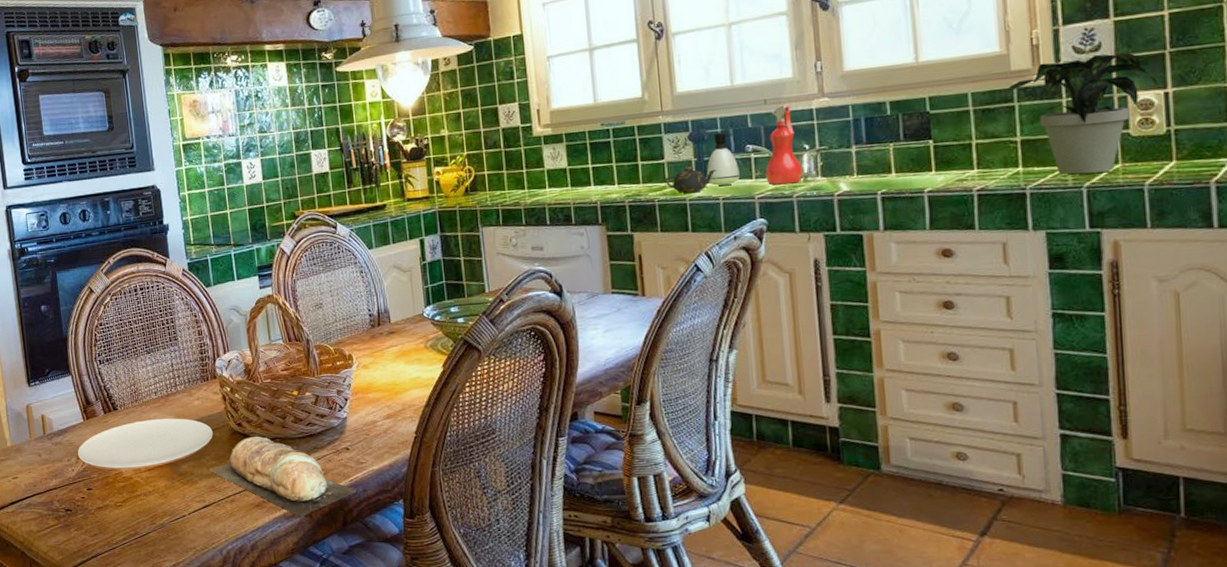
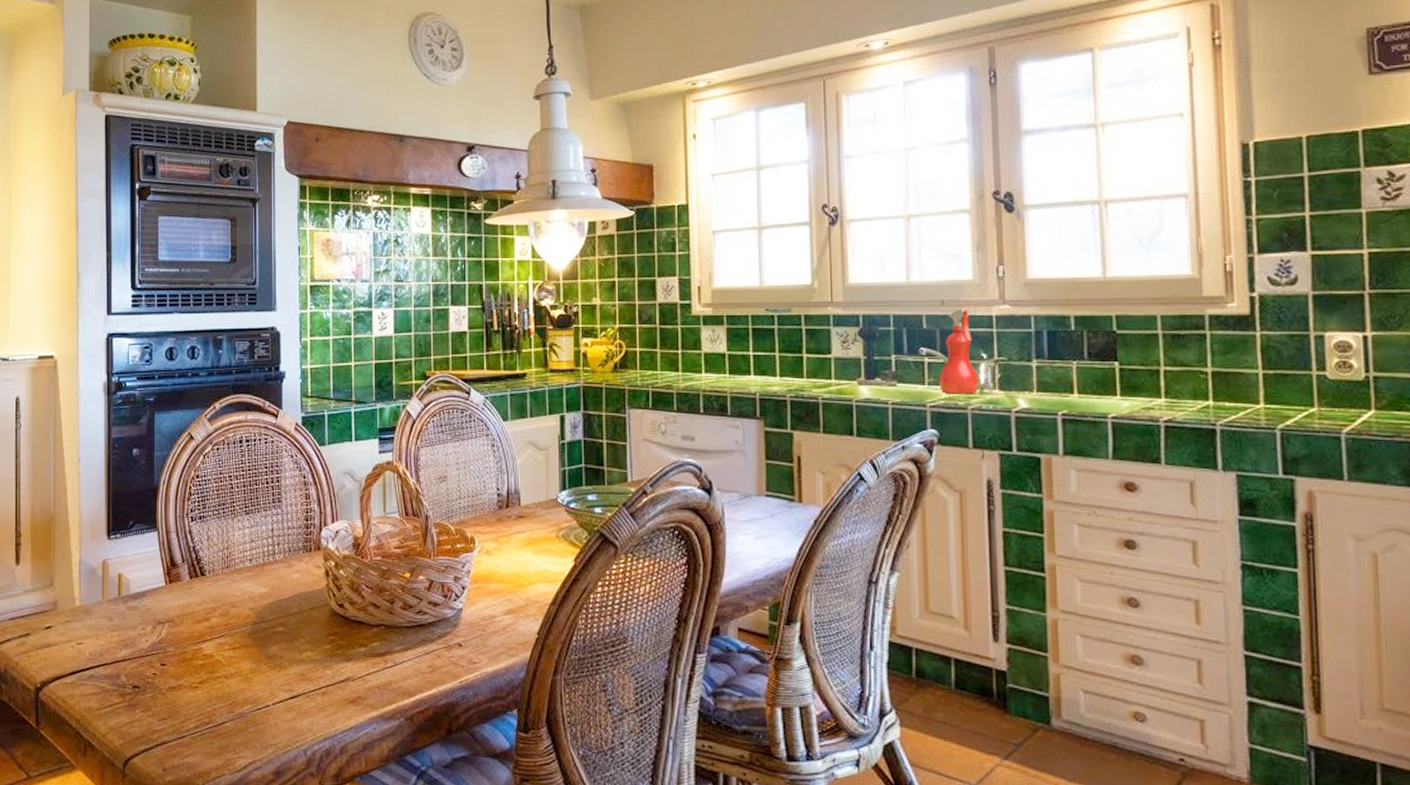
plate: present [77,418,213,470] -> none [154,590,310,647]
bread loaf: present [208,436,357,517] -> none [300,620,466,719]
teapot: present [664,166,716,193] -> none [830,364,886,393]
soap dispenser: present [706,132,740,186] -> none [875,331,911,390]
potted plant: present [993,52,1158,175] -> none [1184,288,1356,414]

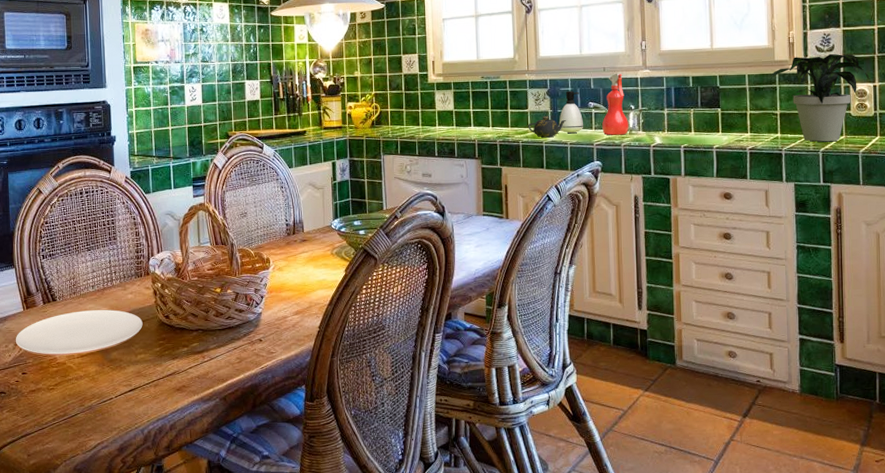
plate: none [154,590,310,647] -> present [15,310,143,356]
teapot: none [830,364,886,393] -> present [527,116,566,137]
soap dispenser: none [875,331,911,390] -> present [559,90,583,134]
potted plant: none [1184,288,1356,414] -> present [763,53,870,142]

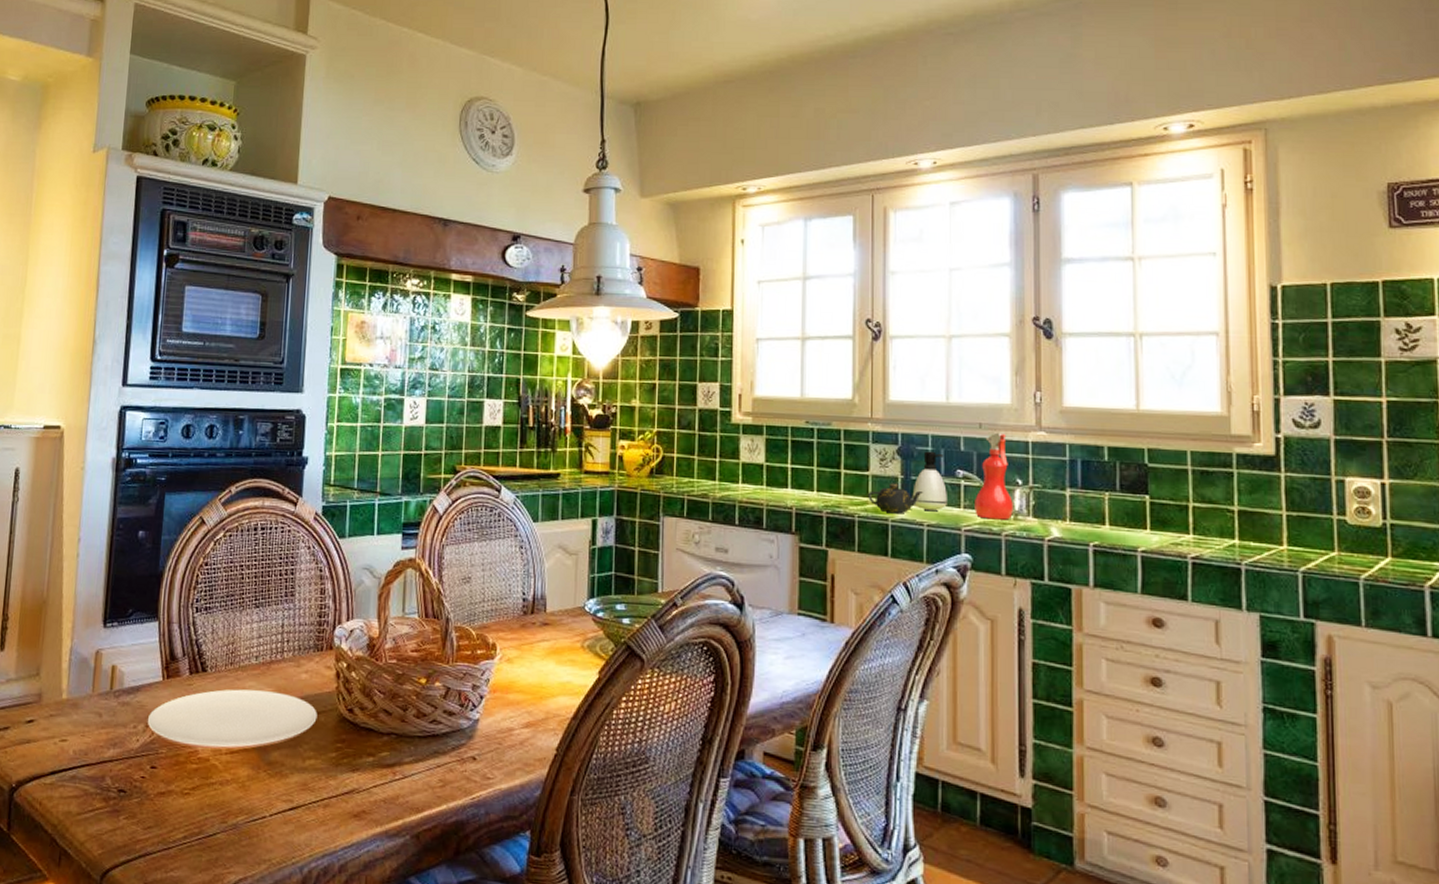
potted plant: present [763,53,870,142] -> none [1212,431,1375,558]

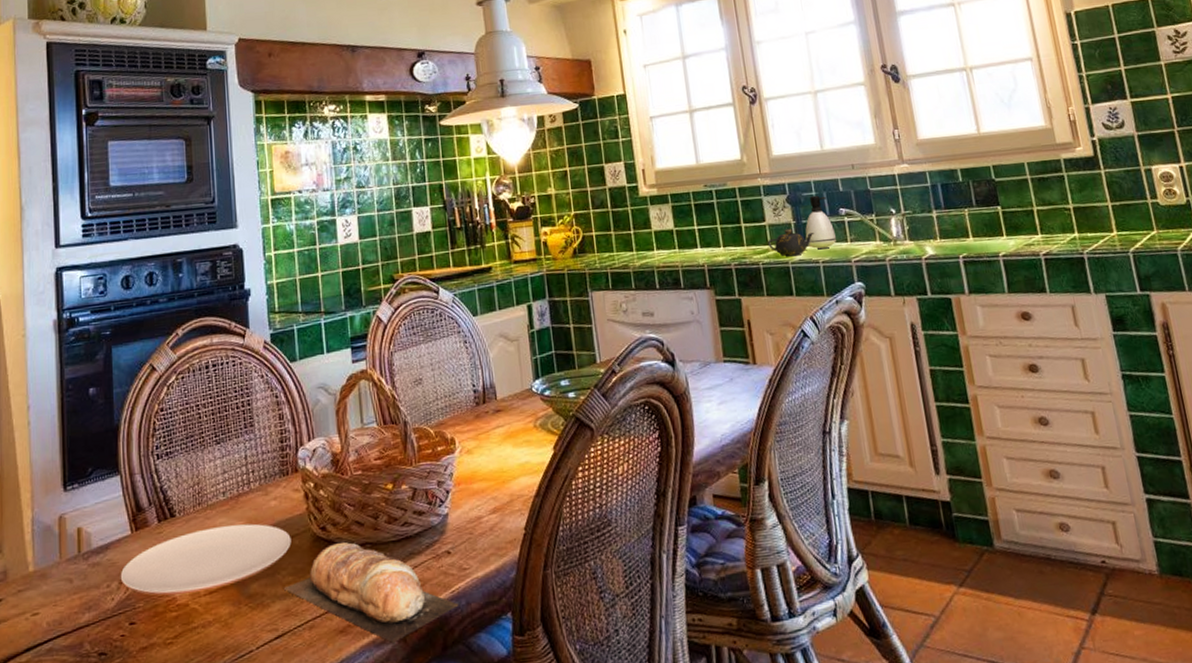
bread loaf: none [303,727,477,837] -> present [283,541,459,643]
spray bottle: present [975,432,1013,520] -> none [858,170,893,249]

